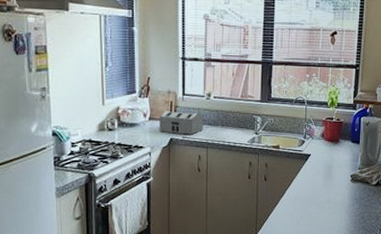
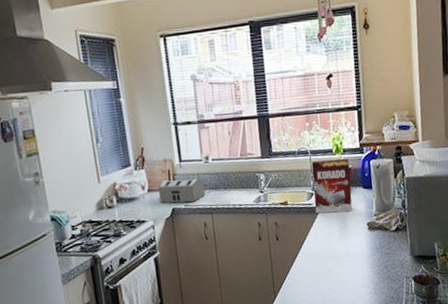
cereal box: none [304,110,342,162] -> present [311,158,352,214]

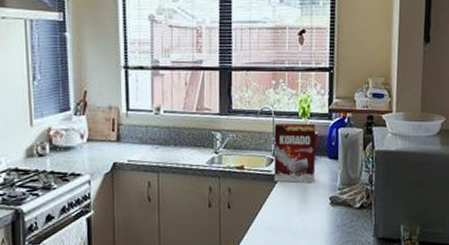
toaster: present [158,178,206,203] -> none [100,130,153,158]

